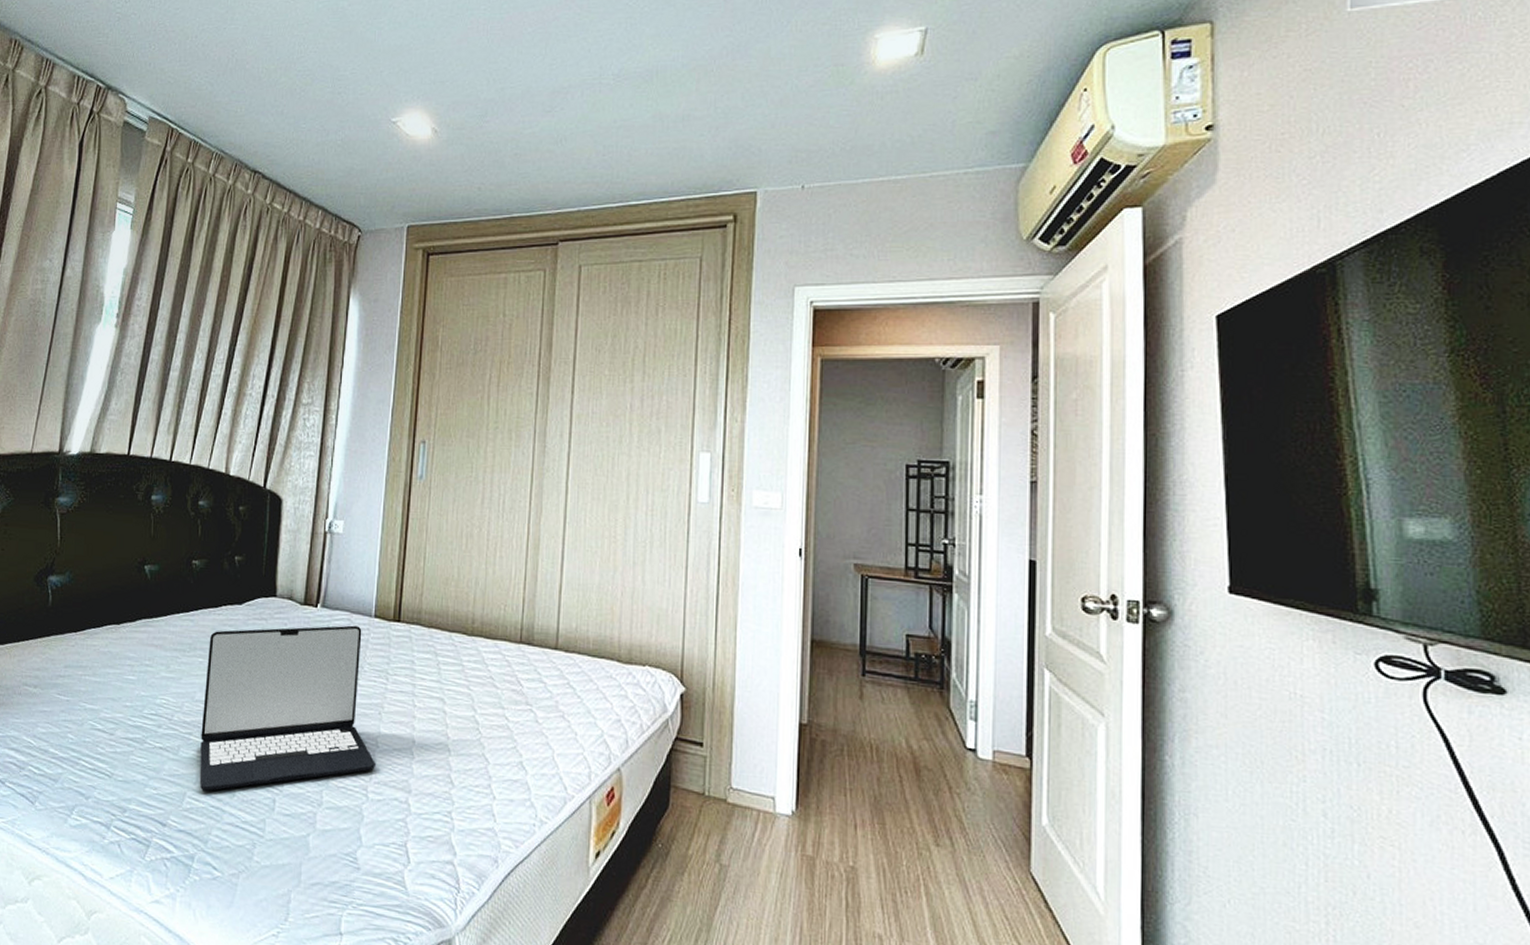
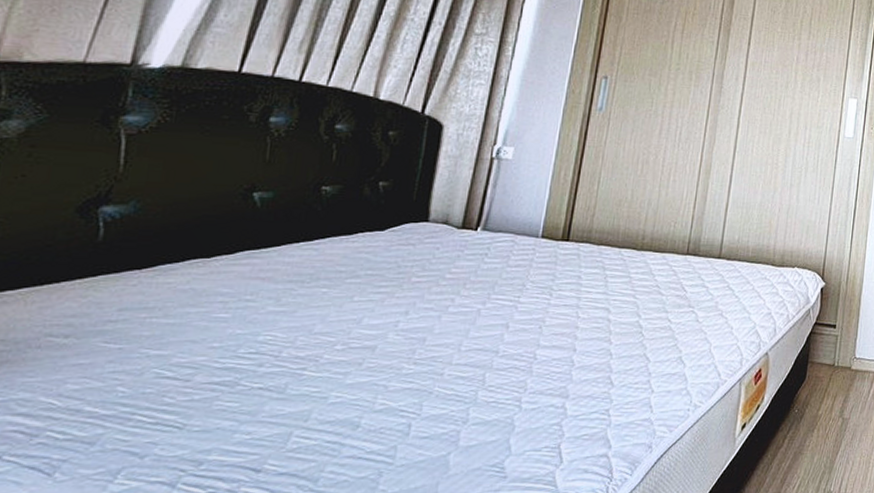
laptop: present [199,625,375,791] -> none [313,246,532,427]

